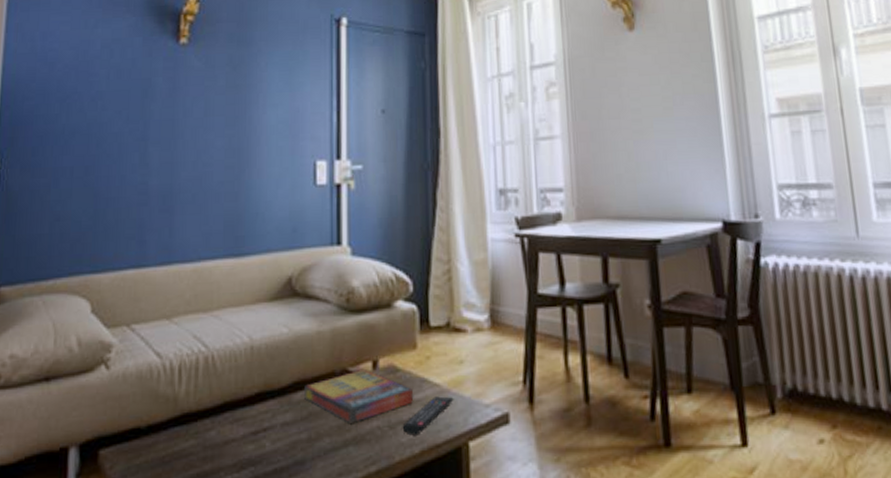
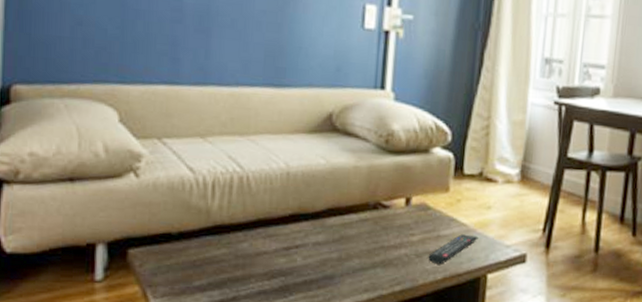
game compilation box: present [304,370,414,425] -> none [337,204,442,250]

